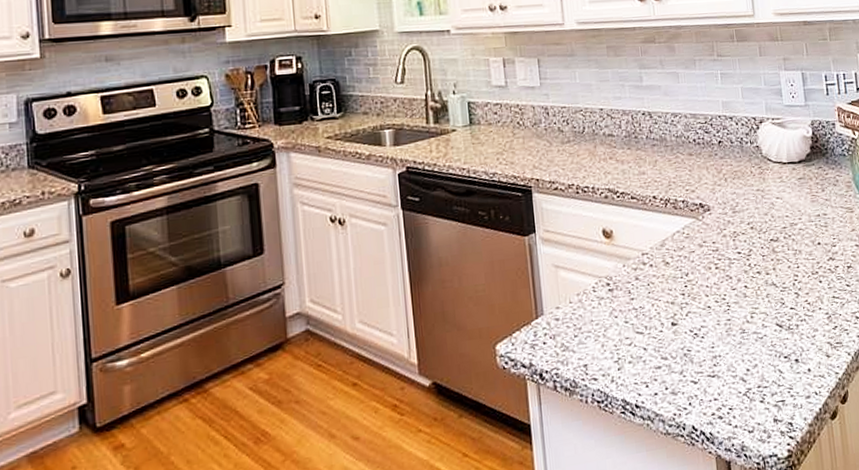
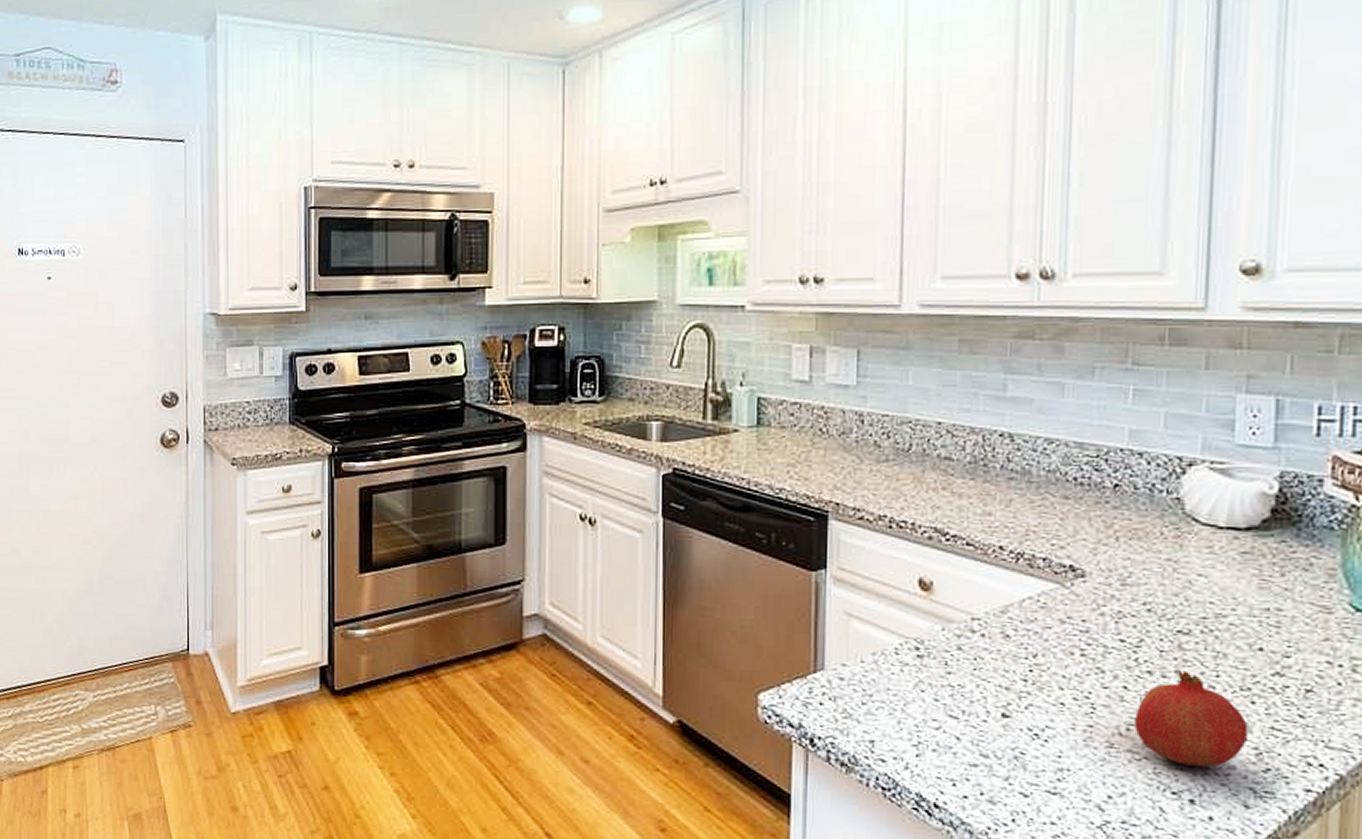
fruit: none [754,267,821,336] -> present [1134,670,1248,767]

